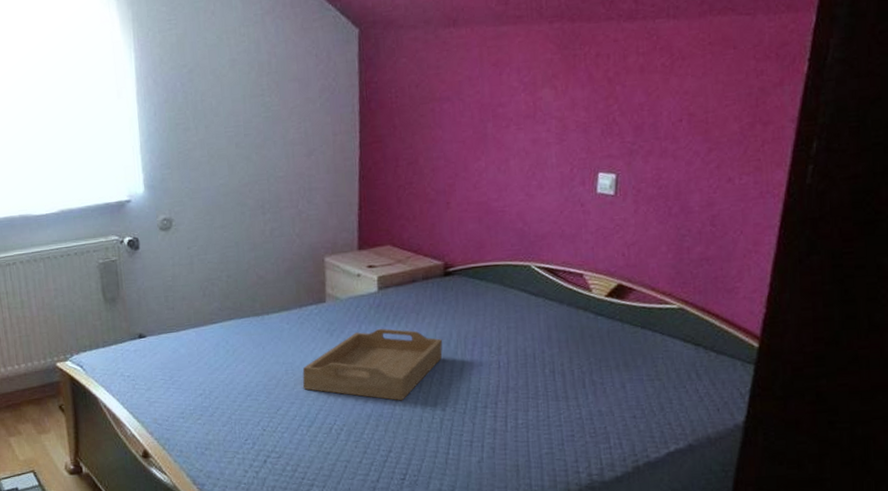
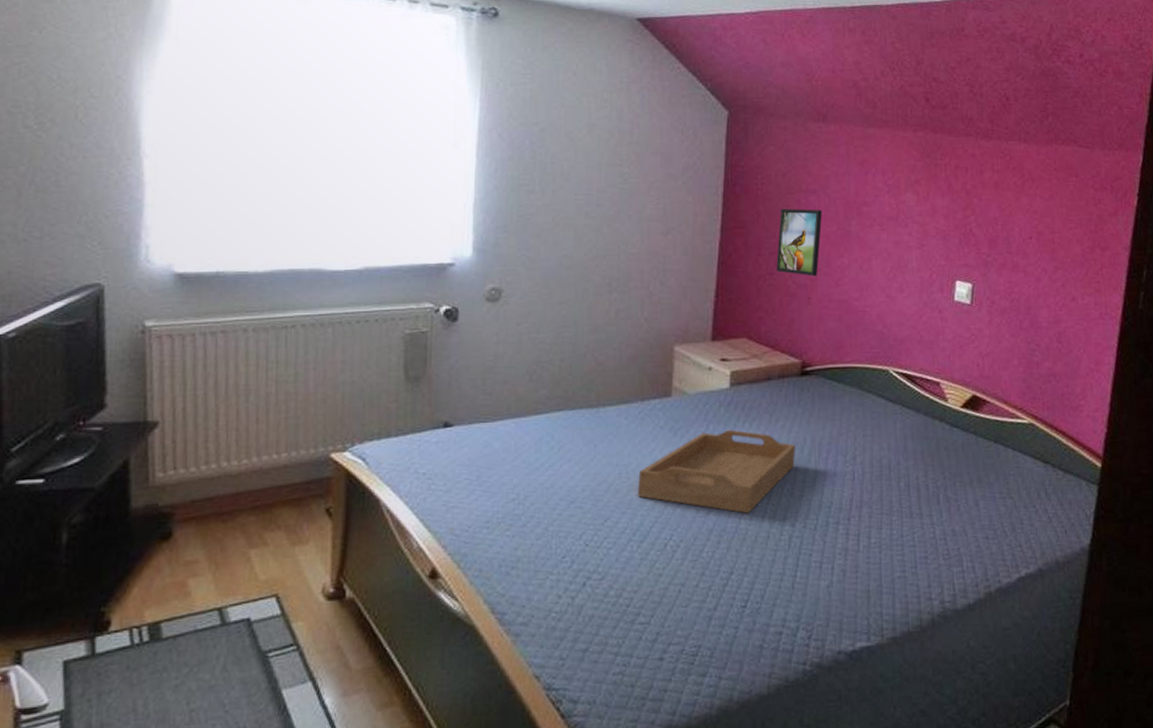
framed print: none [414,116,458,182] -> present [776,209,822,276]

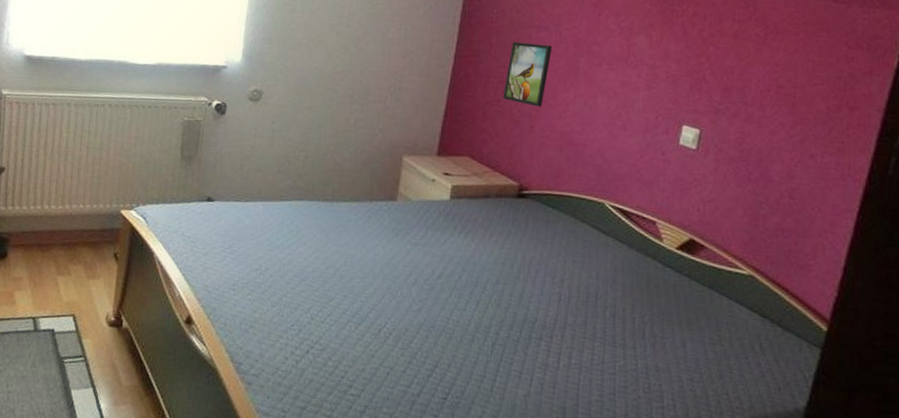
serving tray: present [637,429,796,514] -> none [359,237,507,316]

